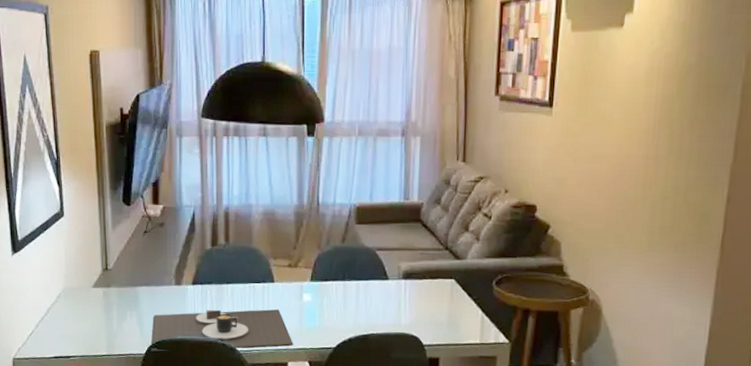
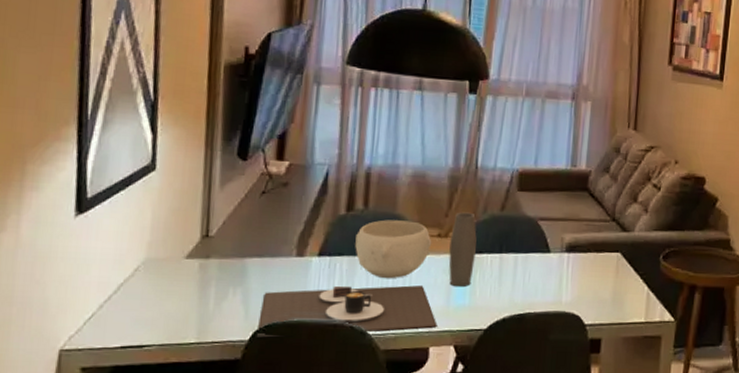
bowl: none [221,253,284,304] -> present [355,219,432,279]
vase: none [299,244,322,310] -> present [448,212,477,286]

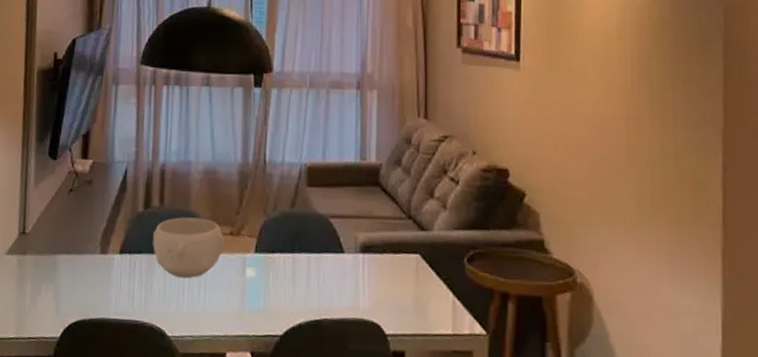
place setting: present [256,285,437,339] -> none [66,284,233,337]
vase: present [448,212,477,286] -> none [241,209,268,288]

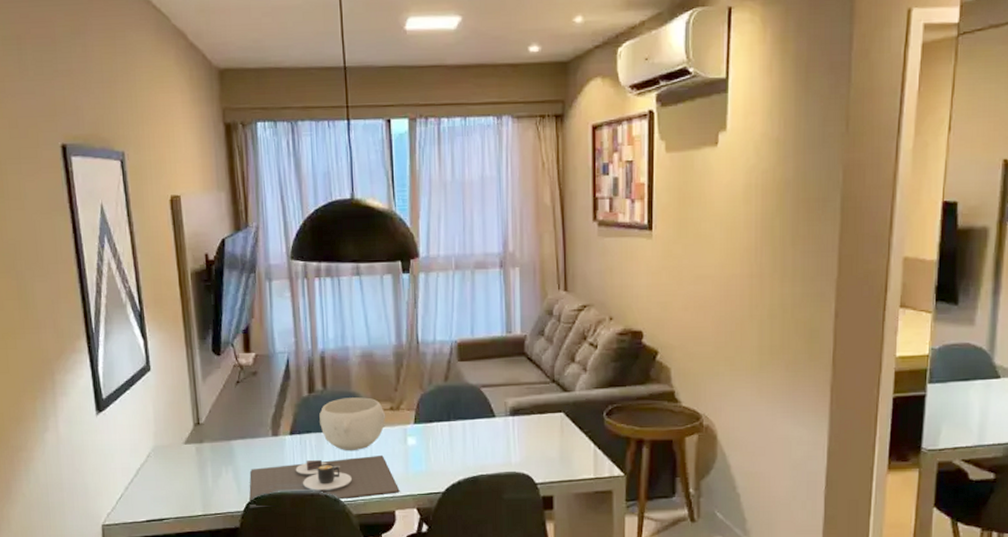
place setting: none [66,284,233,337] -> present [249,454,400,509]

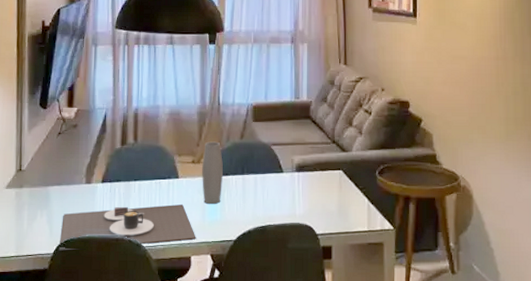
bowl: present [319,397,386,451] -> none [129,151,188,200]
vase: none [402,385,426,454] -> present [202,141,223,204]

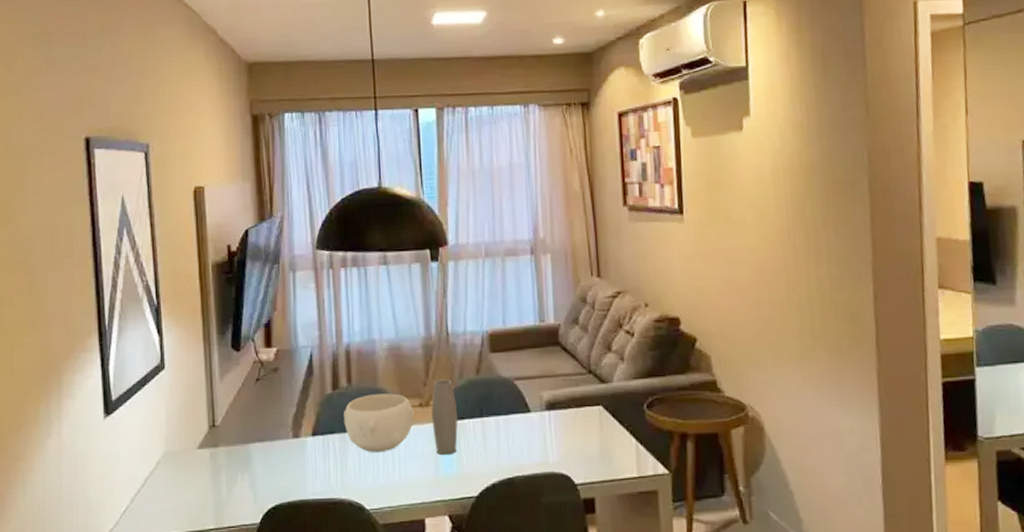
place setting: present [58,203,196,252] -> none [266,456,430,521]
bowl: none [129,151,188,200] -> present [344,393,415,453]

